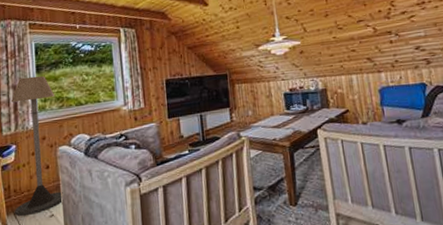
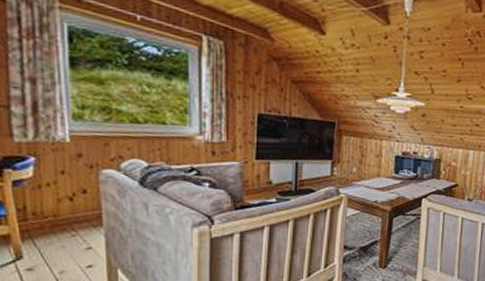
floor lamp: present [10,75,64,216] -> none [26,69,107,245]

